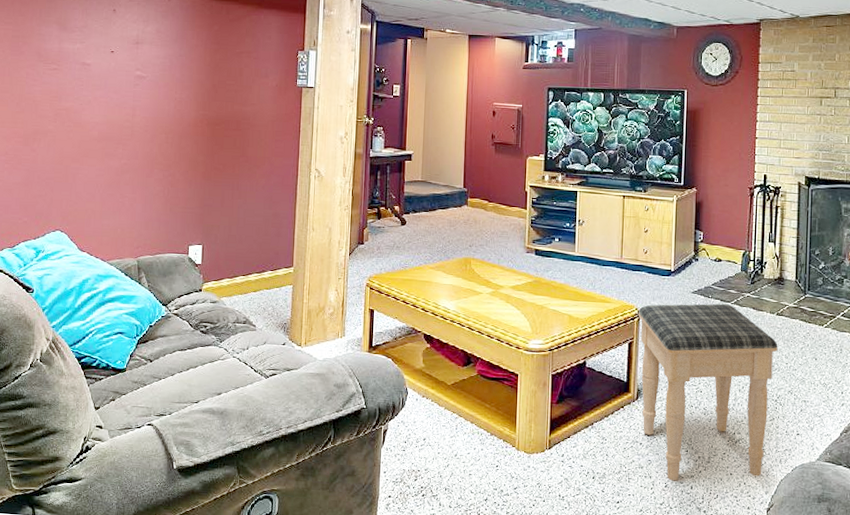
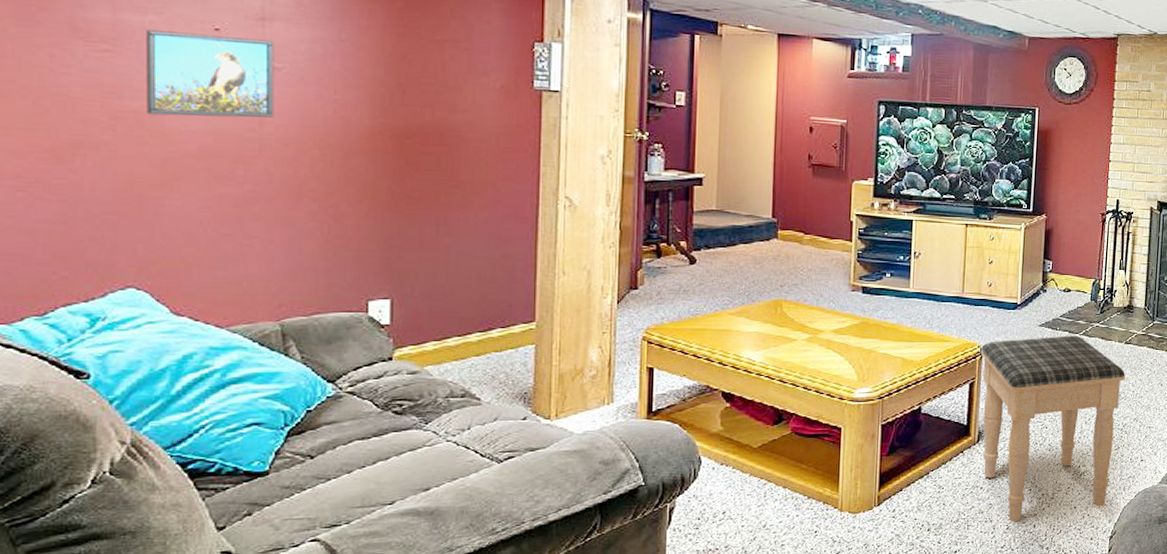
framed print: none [73,54,143,112] -> present [147,30,274,118]

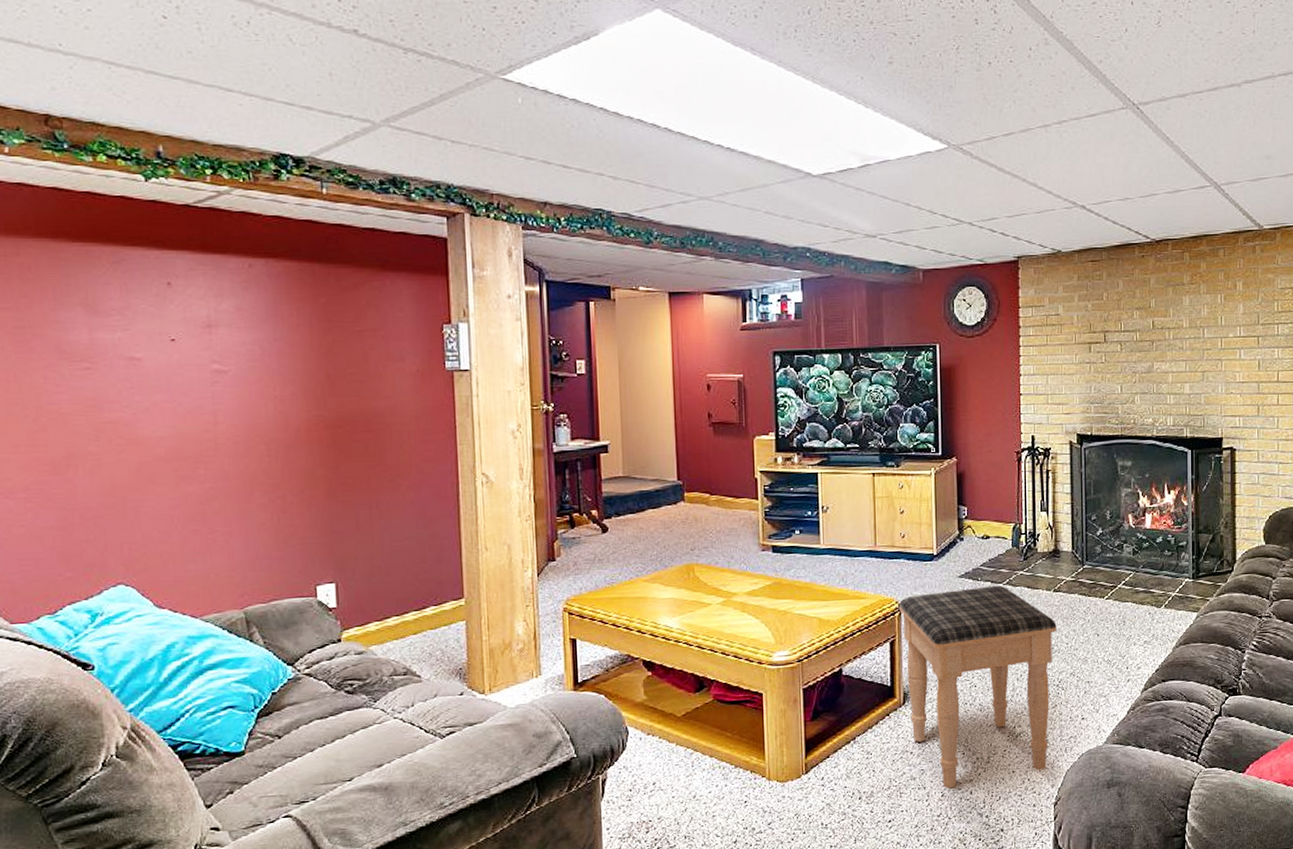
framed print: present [147,30,274,118] -> none [117,345,225,424]

